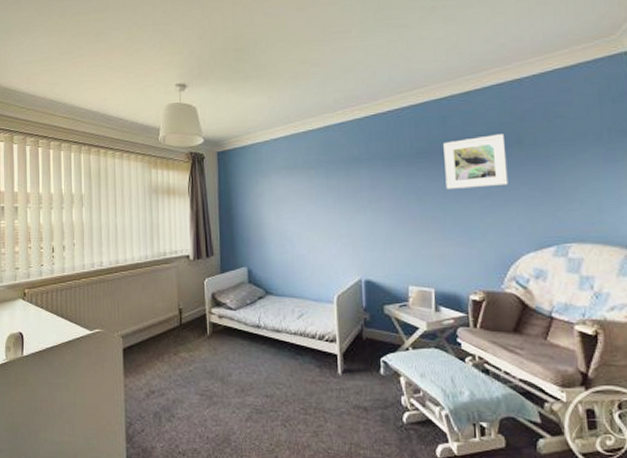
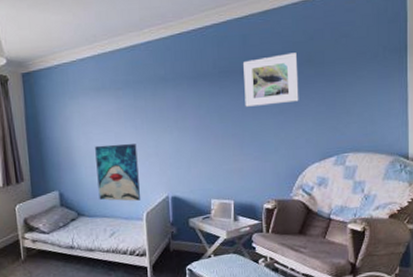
wall art: none [285,222,331,282] -> present [95,144,140,201]

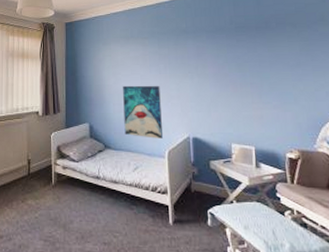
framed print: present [243,52,299,107] -> none [258,13,316,59]

